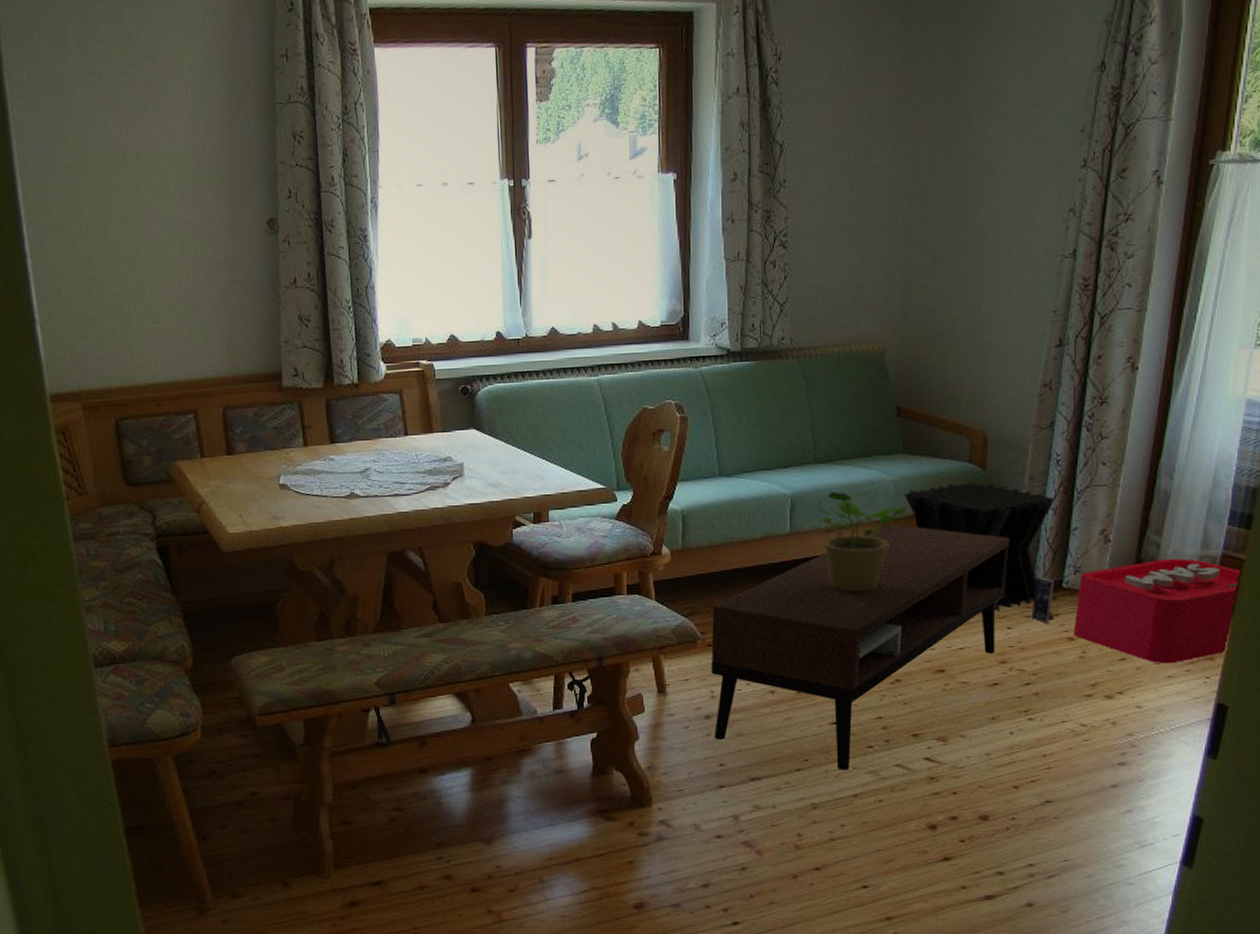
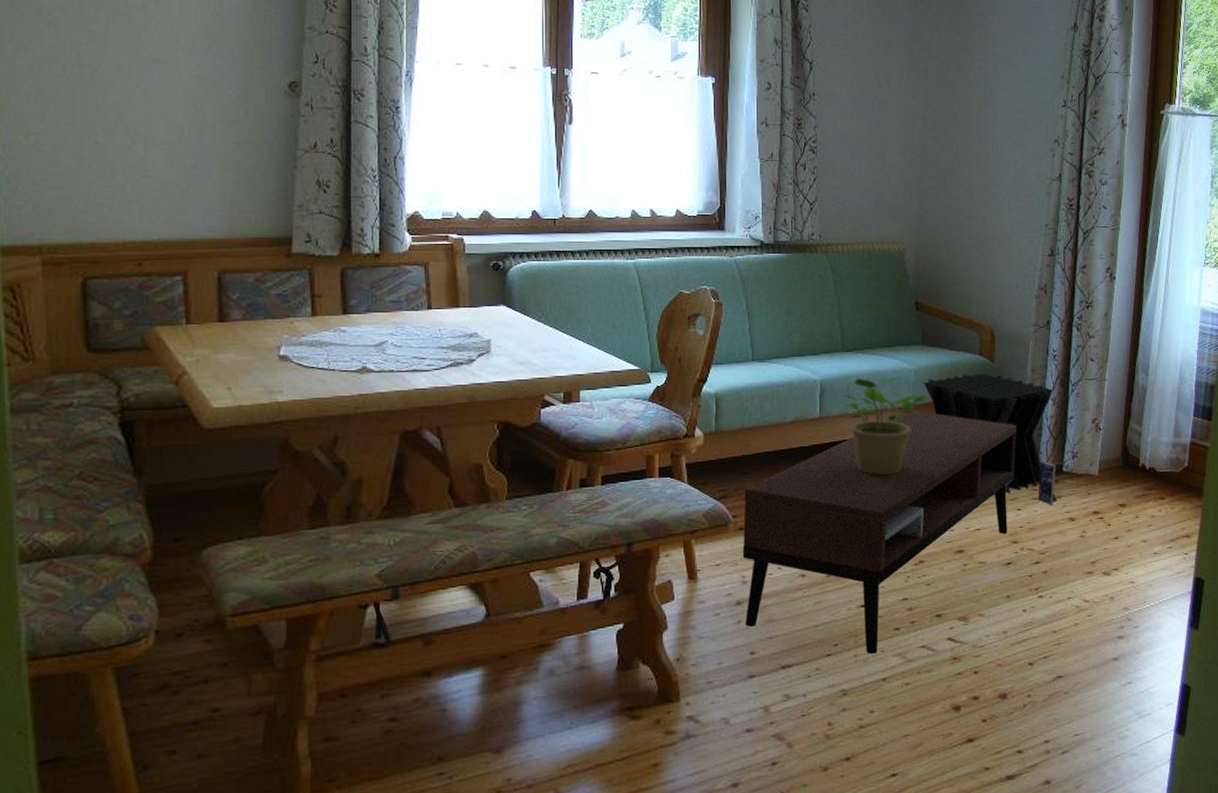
storage bin: present [1074,558,1242,664] -> none [1074,445,1207,542]

